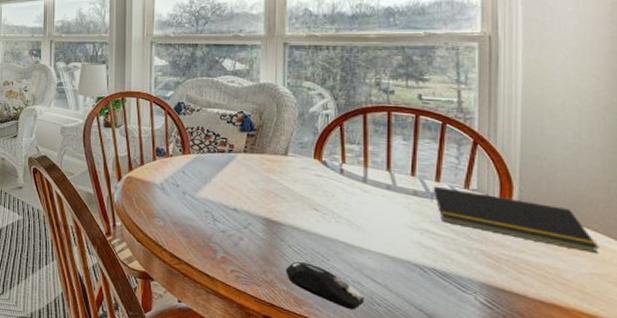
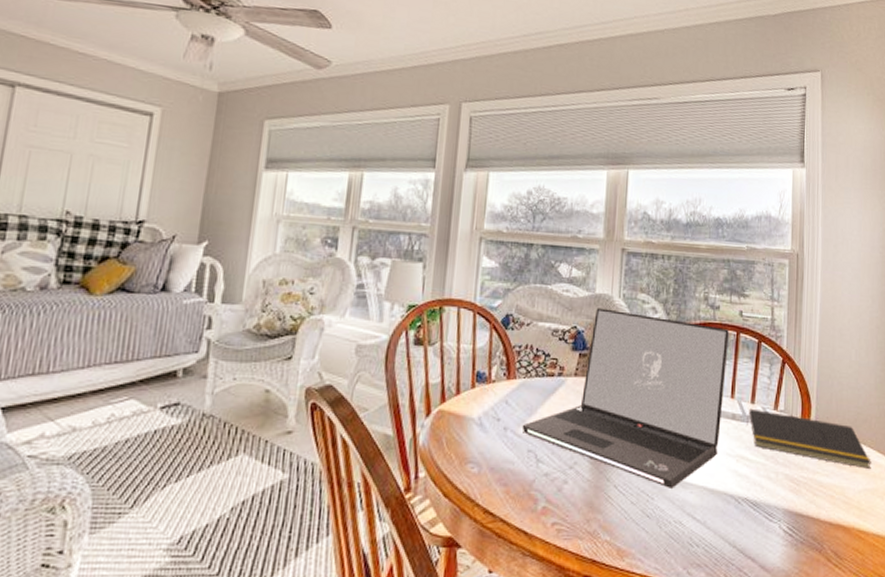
laptop: none [198,95,408,253] -> present [522,308,730,488]
computer mouse: present [285,262,364,309] -> none [610,505,685,555]

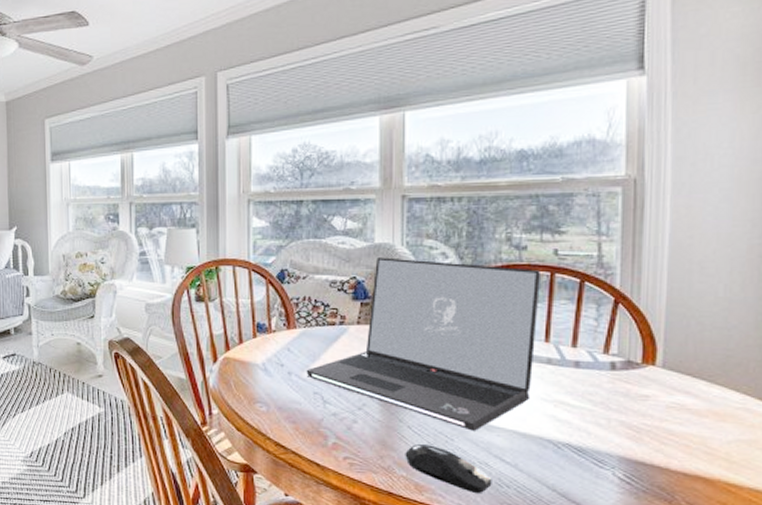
computer mouse: none [610,505,685,555] -> present [405,444,492,493]
notepad: present [747,408,871,470] -> none [567,352,748,419]

